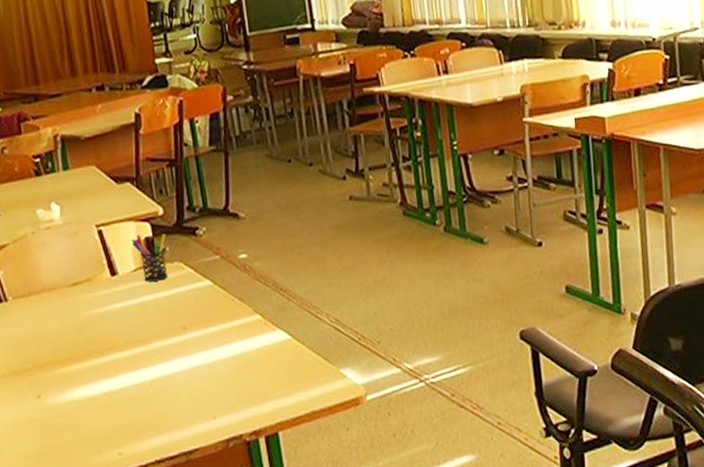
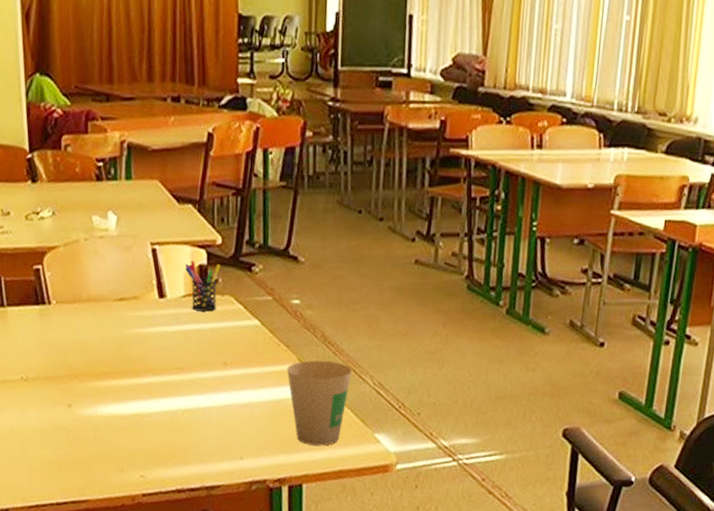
paper cup: none [244,307,308,393] -> present [286,360,352,446]

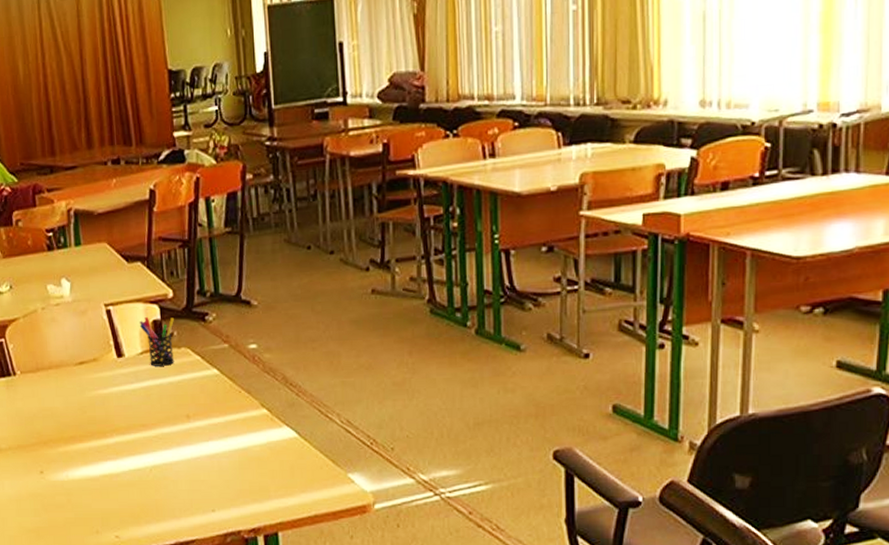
paper cup: present [286,360,352,446] -> none [250,404,317,491]

